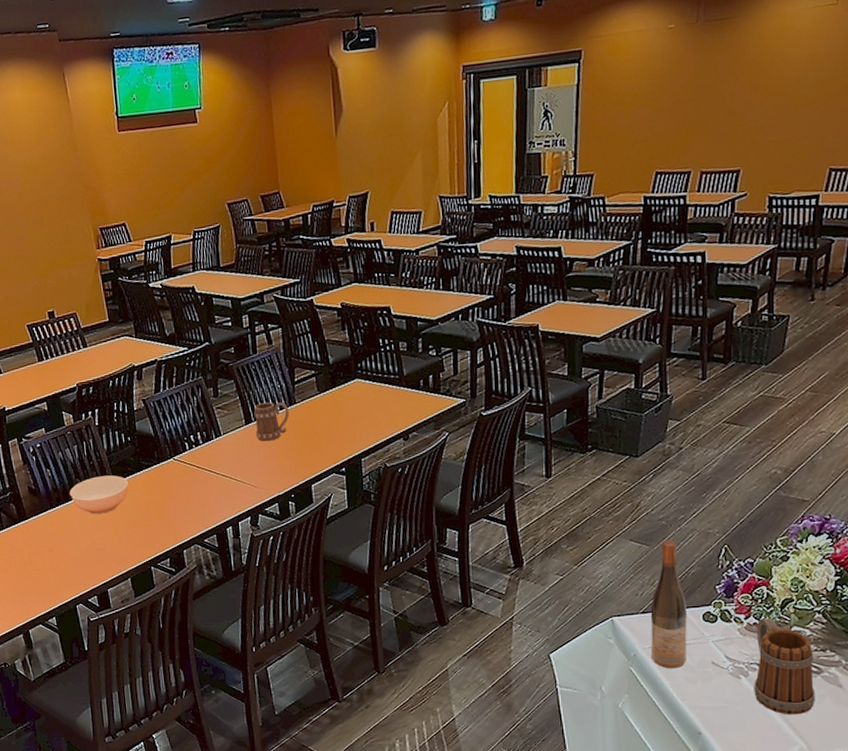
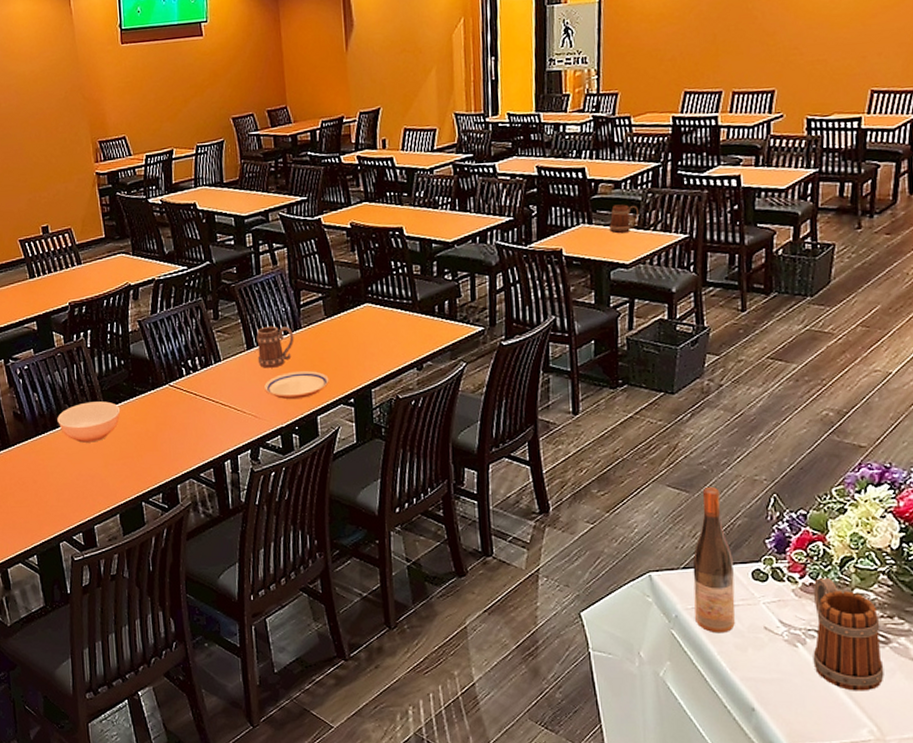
plate: none [262,442,322,469] -> present [264,370,329,399]
beer mug: none [582,281,611,309] -> present [609,204,640,234]

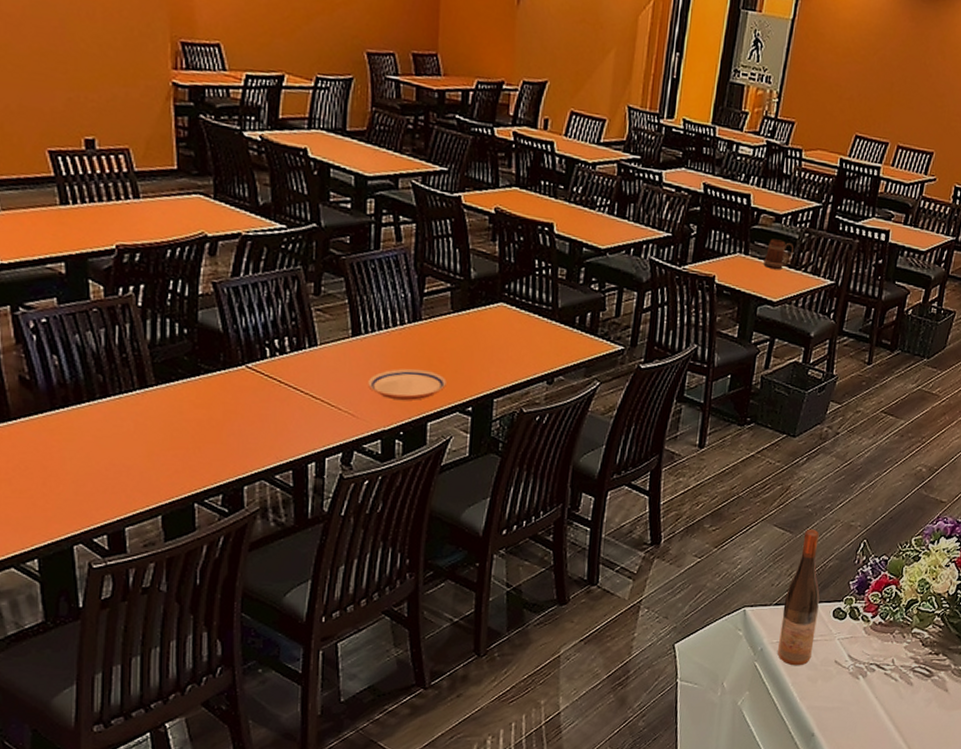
bowl: present [57,401,121,443] -> none [85,375,177,426]
beer mug: present [256,326,294,368] -> none [363,312,412,362]
beer mug: present [813,578,884,691] -> none [869,618,928,718]

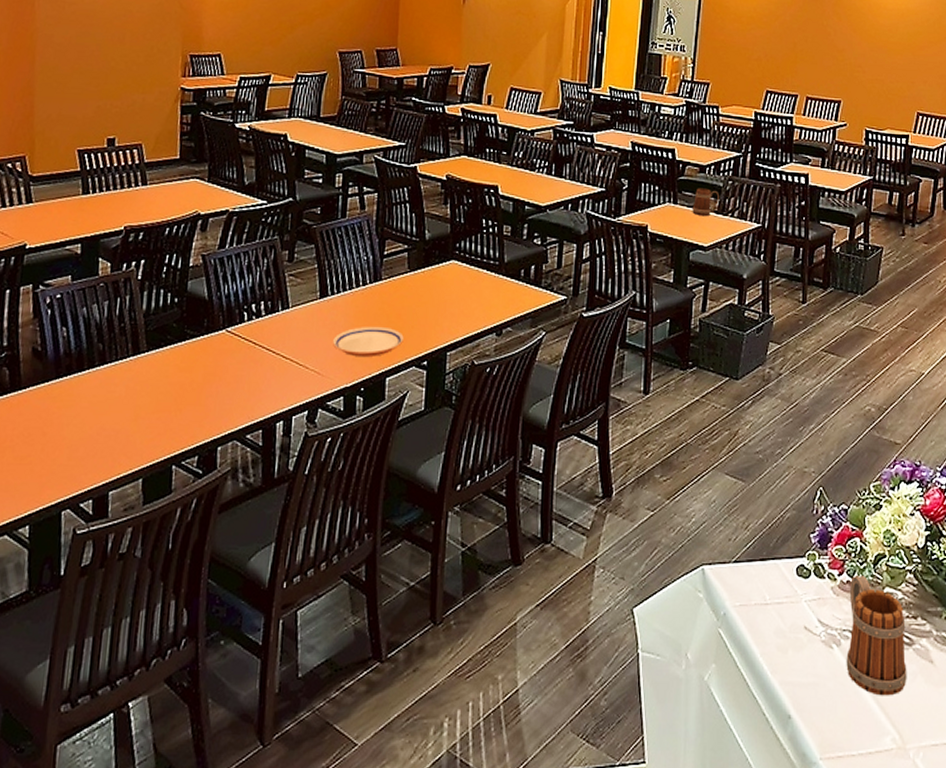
wine bottle: present [777,528,820,666] -> none [741,476,780,633]
beer mug: none [869,618,928,718] -> present [846,576,907,696]

